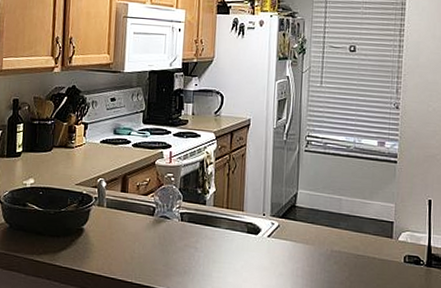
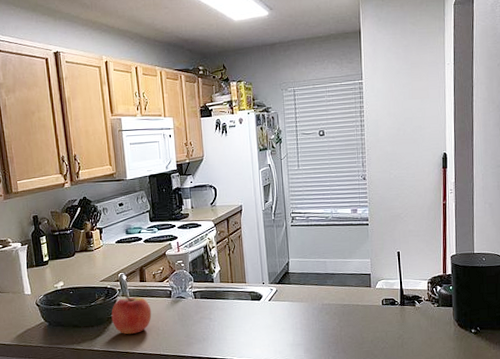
apple: none [81,206,129,253] -> present [111,296,152,335]

